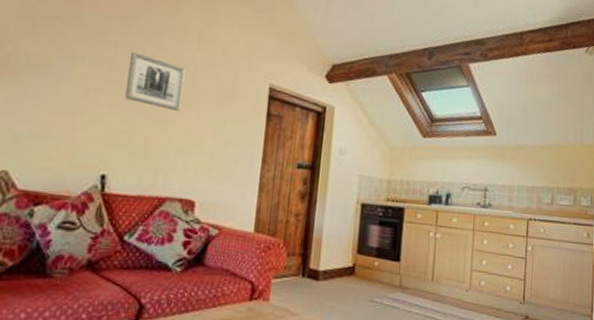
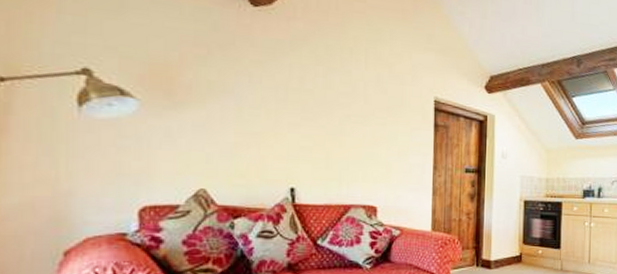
wall art: present [125,52,186,111] -> none [303,74,356,126]

